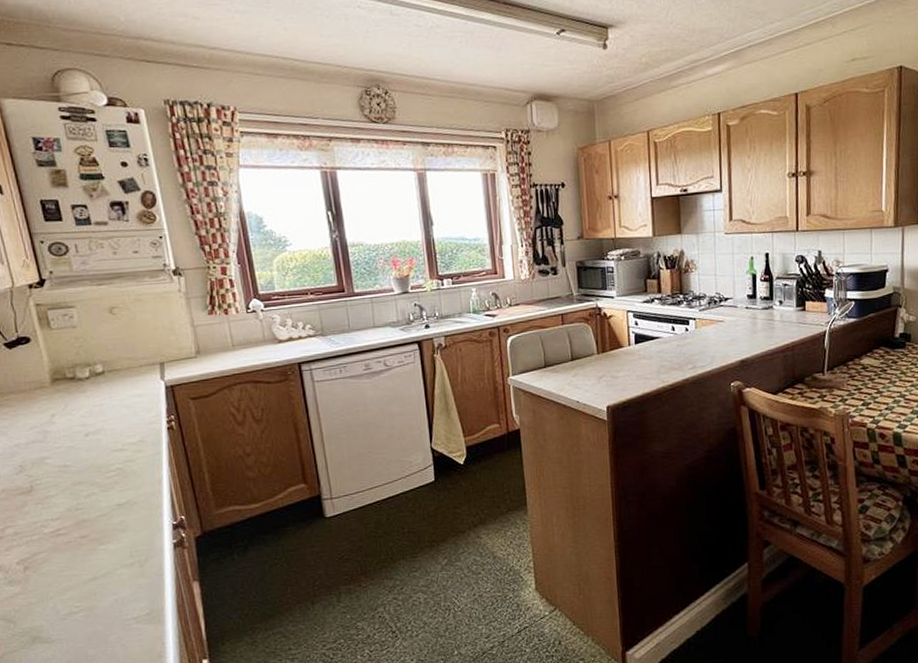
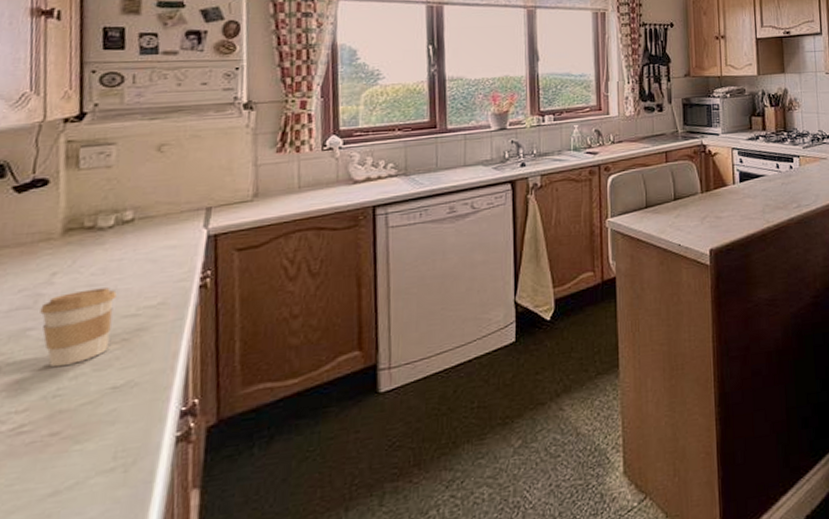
coffee cup: none [50,427,108,488] -> present [40,287,117,368]

